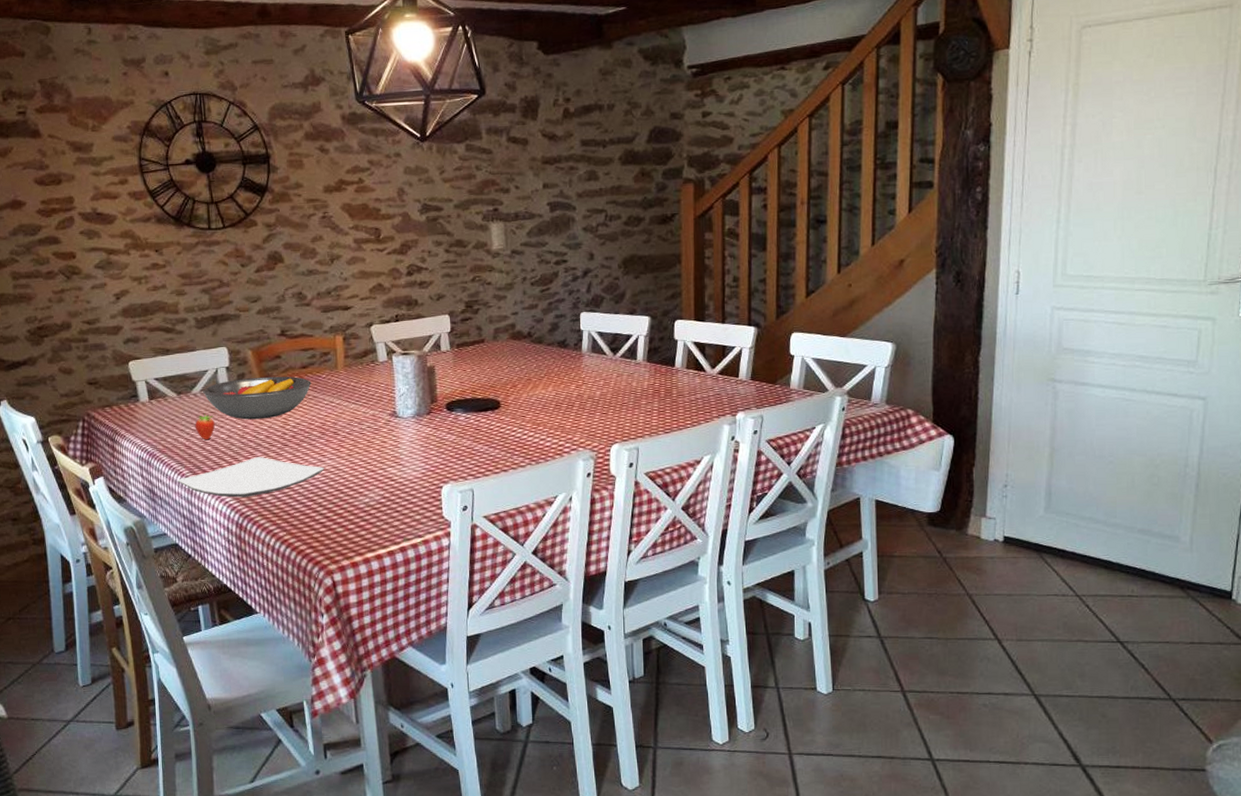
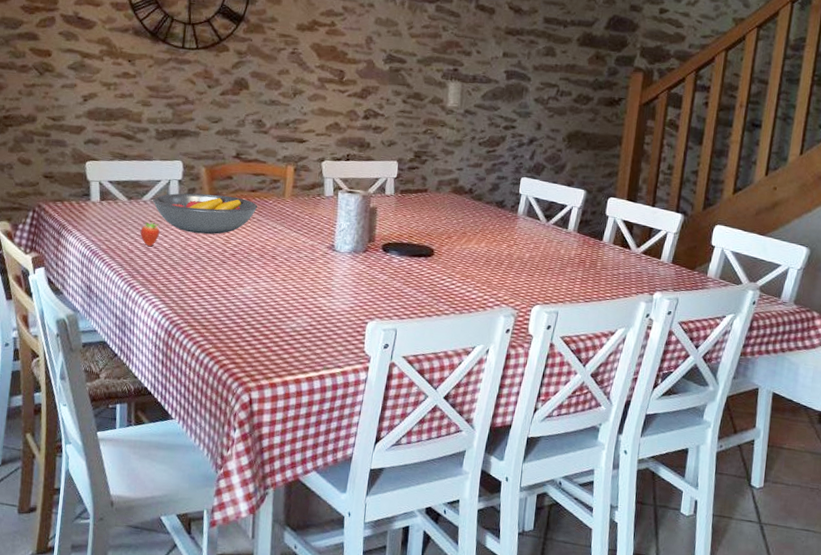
plate: present [178,457,325,498] -> none [115,269,258,307]

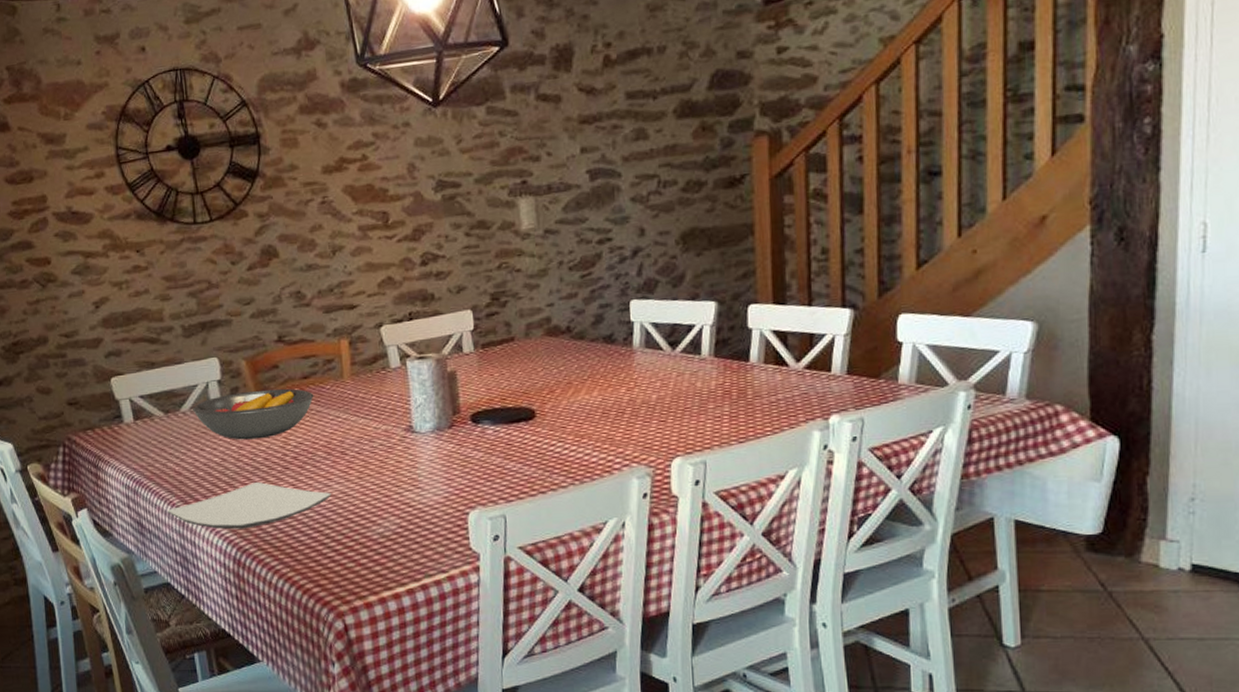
plate: none [115,269,258,307] -> present [167,482,332,530]
fruit: present [140,221,160,247] -> none [185,434,207,465]

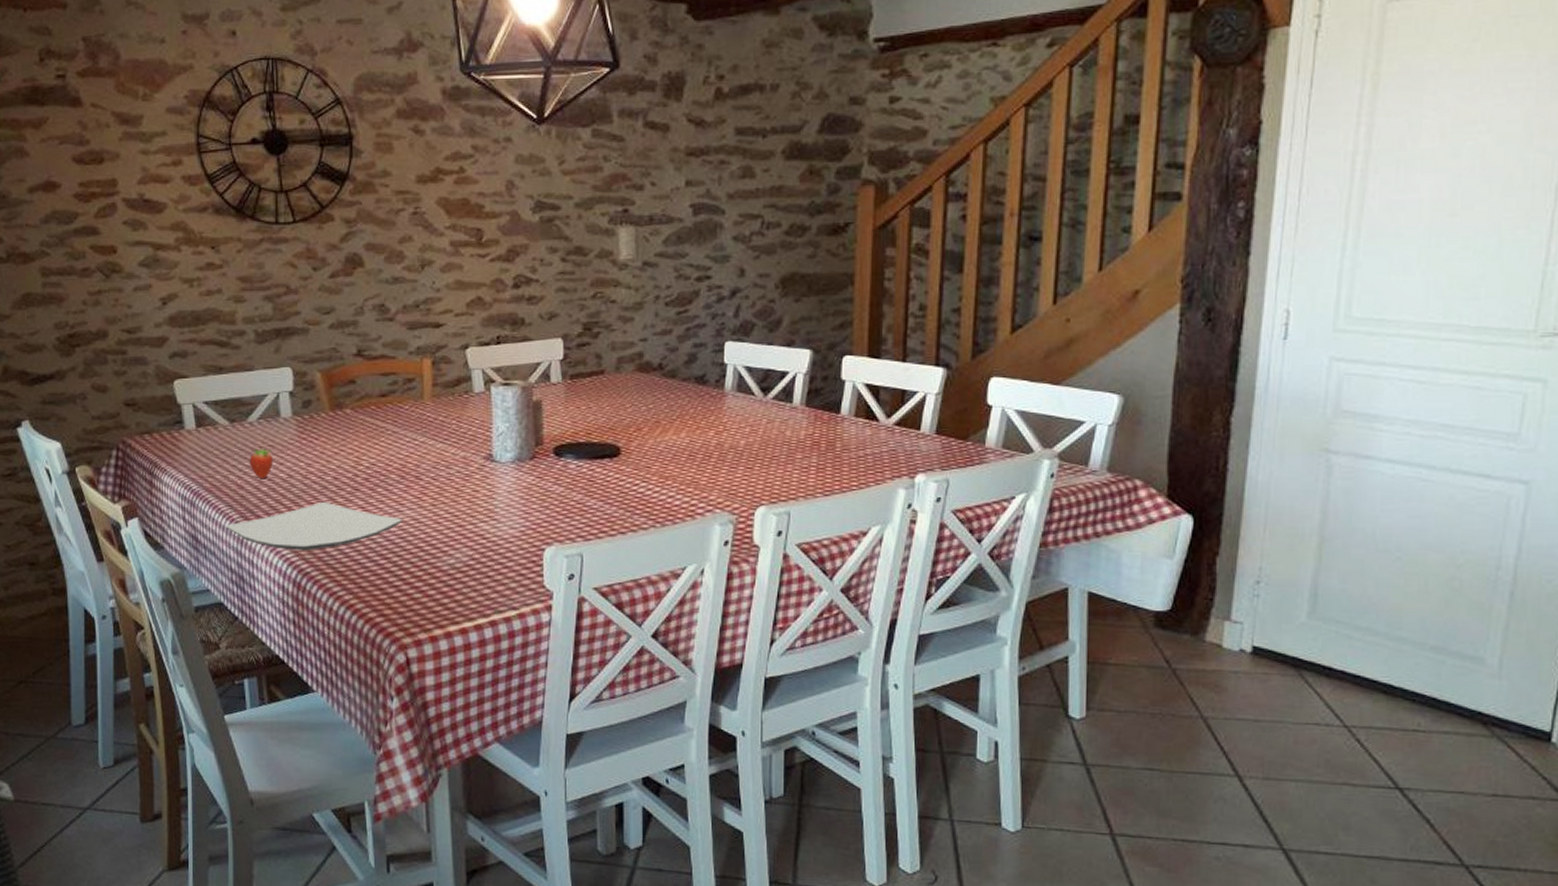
fruit: none [185,434,207,465] -> present [249,446,273,480]
fruit bowl: present [193,388,314,440] -> none [261,405,391,457]

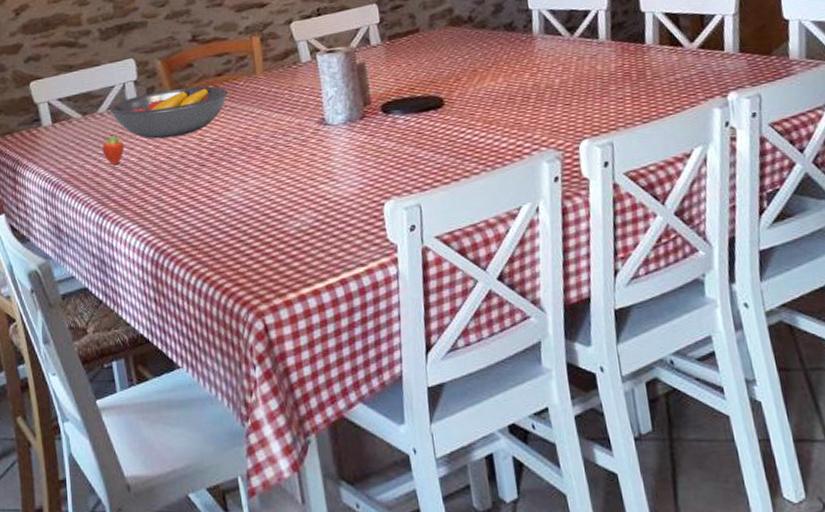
plate: present [226,502,402,551] -> none [85,180,248,230]
fruit bowl: none [261,405,391,457] -> present [110,86,228,139]

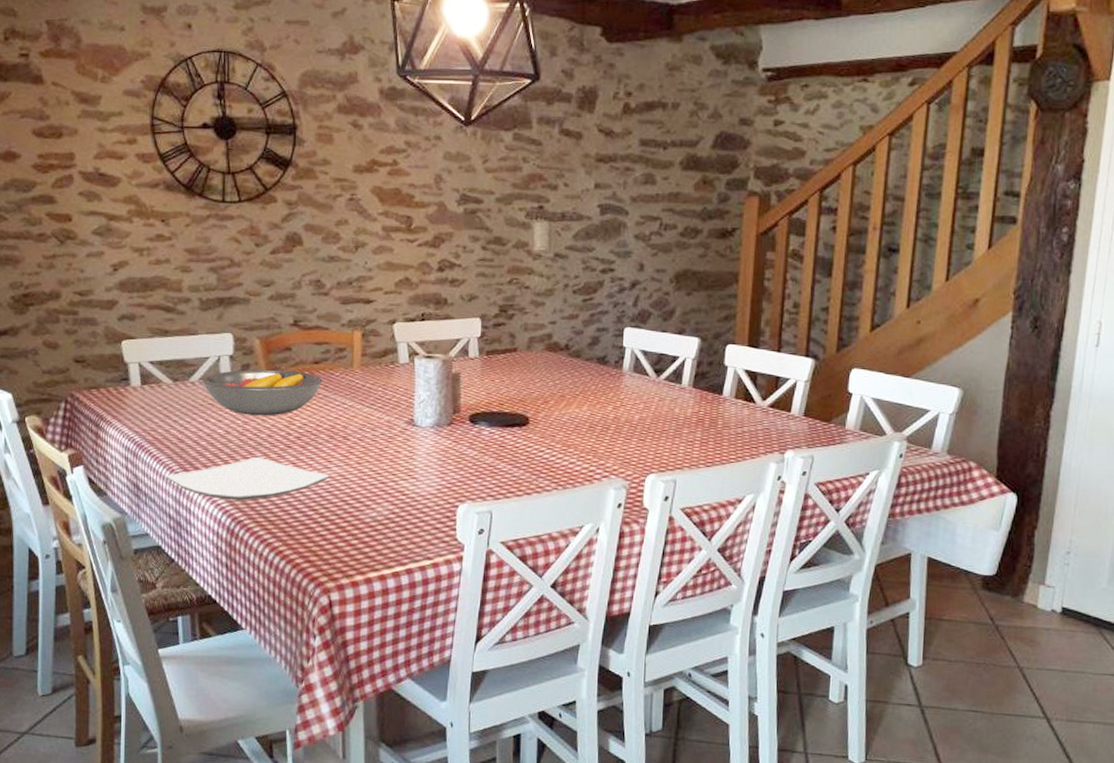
plate: none [85,180,248,230] -> present [166,457,330,501]
fruit: present [102,134,124,166] -> none [190,404,212,435]

